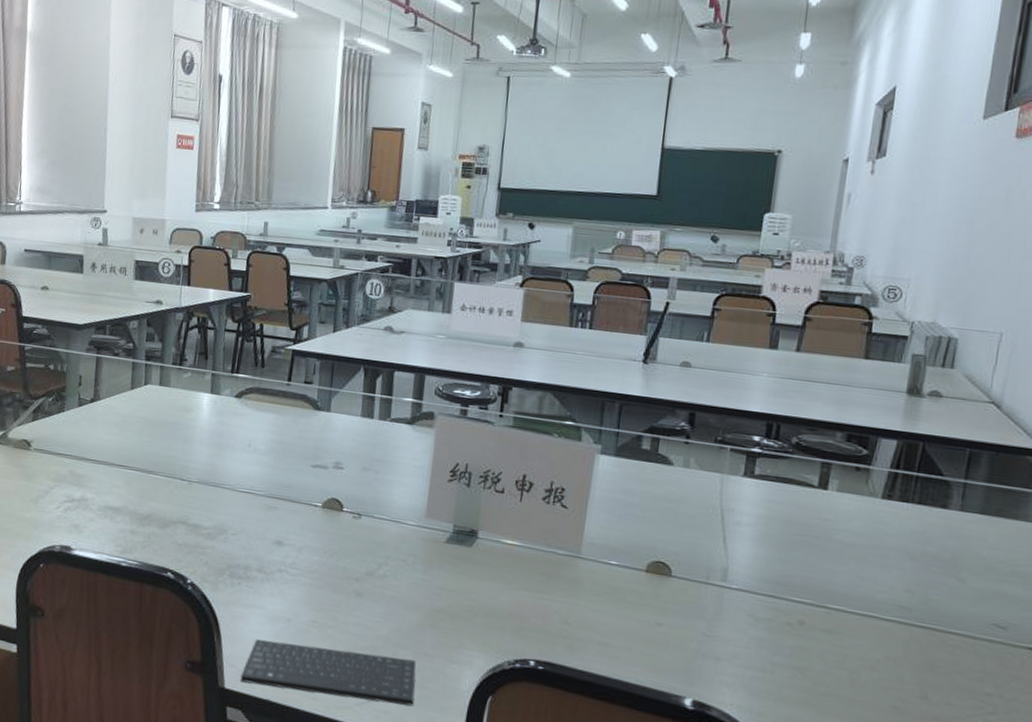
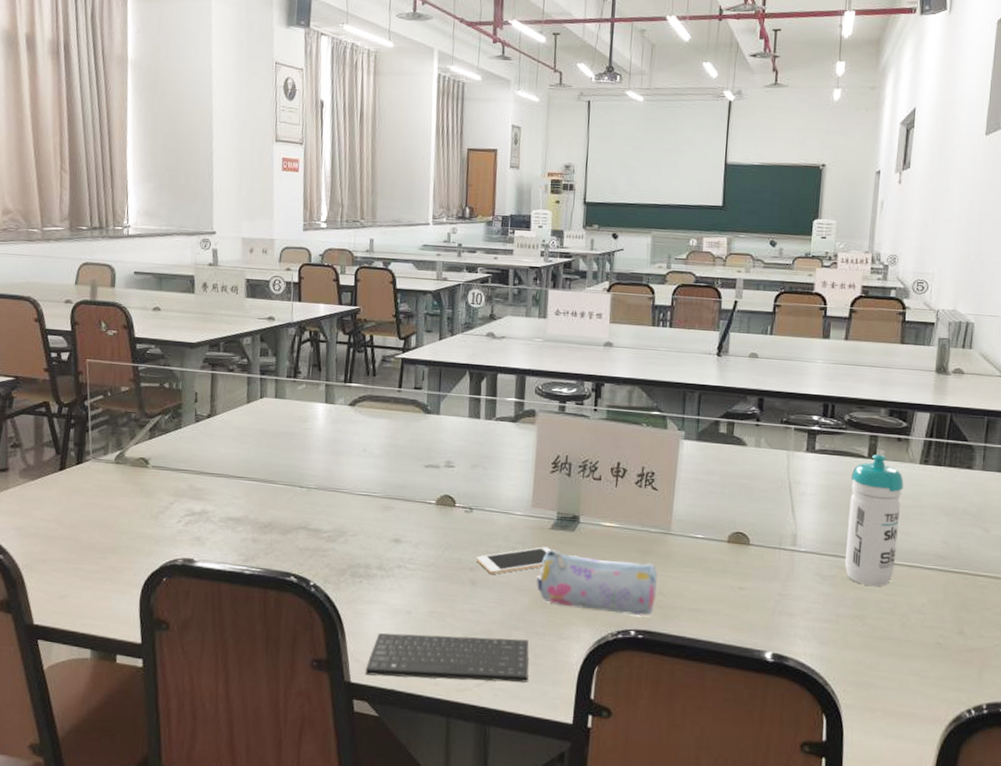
cell phone: none [362,561,446,587] -> present [476,547,552,574]
pencil case: none [427,565,564,646] -> present [536,550,658,616]
water bottle: none [784,483,861,636] -> present [844,454,904,587]

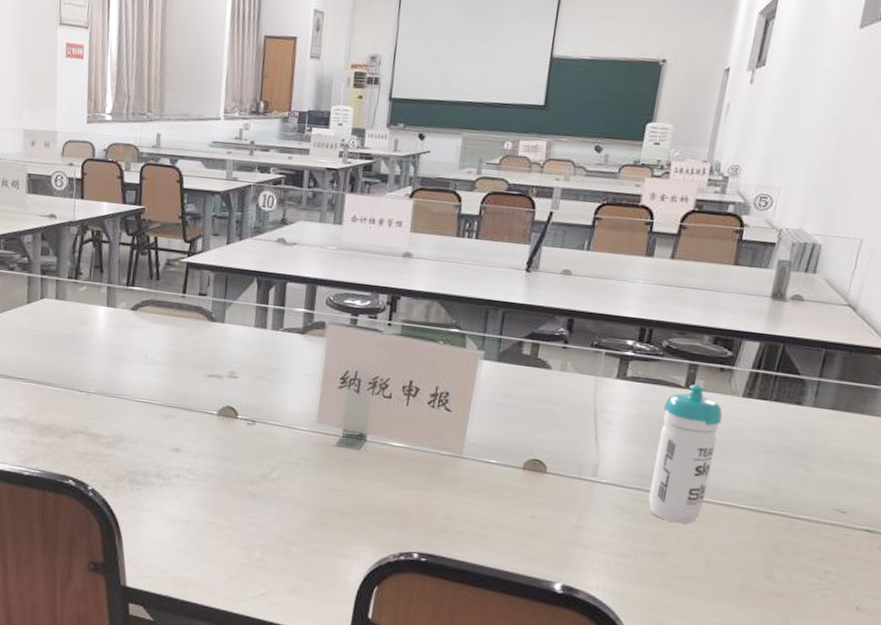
keyboard: present [365,633,529,683] -> none [141,540,308,598]
cell phone: present [476,547,552,574] -> none [256,463,336,489]
pencil case: present [536,550,658,616] -> none [318,467,446,540]

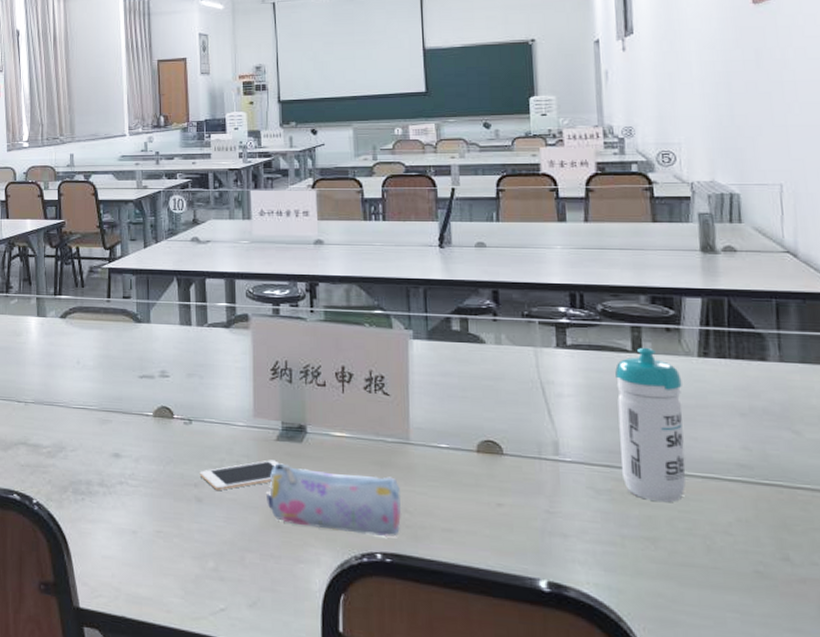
cell phone: none [256,463,336,489] -> present [199,460,280,490]
pencil case: none [318,467,446,540] -> present [267,463,402,537]

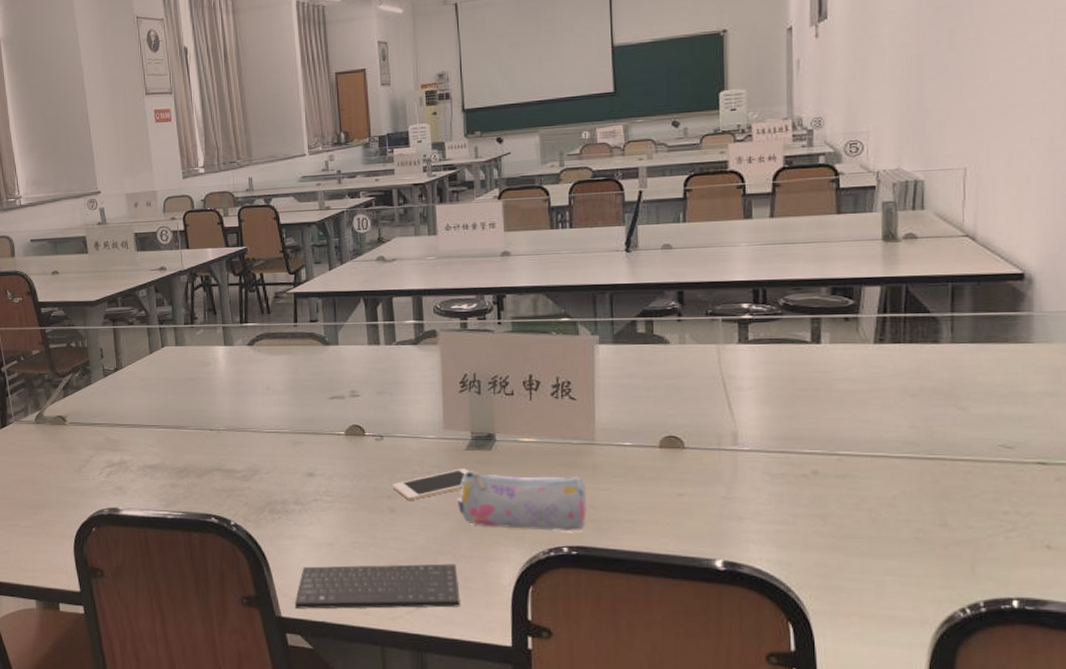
keyboard: none [93,554,267,612] -> present [294,563,460,609]
water bottle: present [615,347,686,502] -> none [794,337,857,482]

